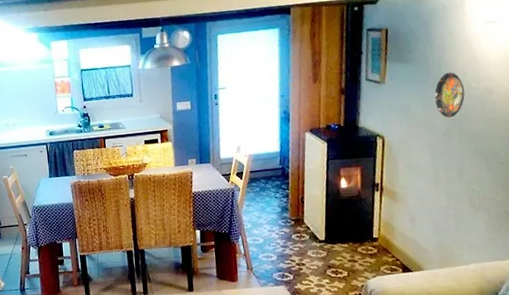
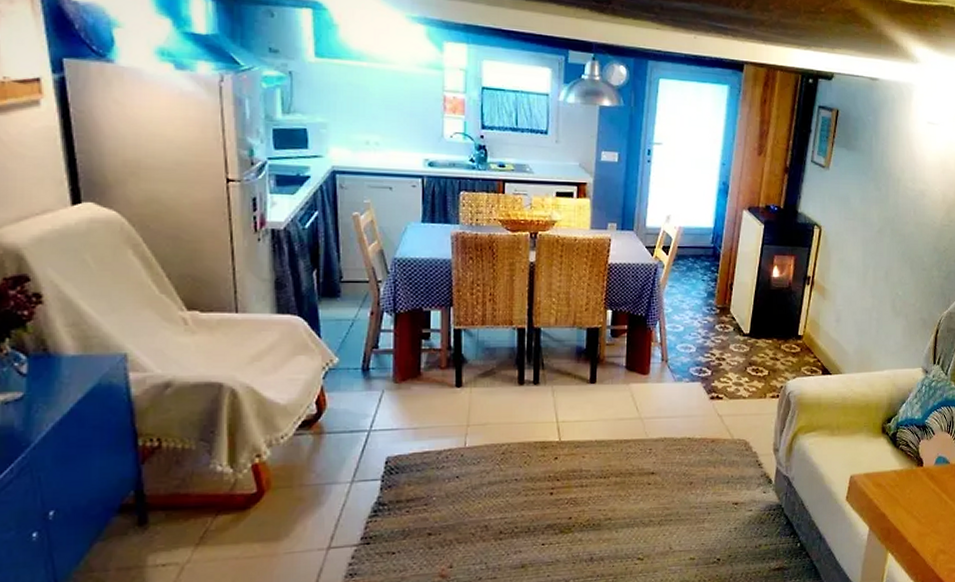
decorative plate: present [434,72,465,118] -> none [873,168,902,216]

